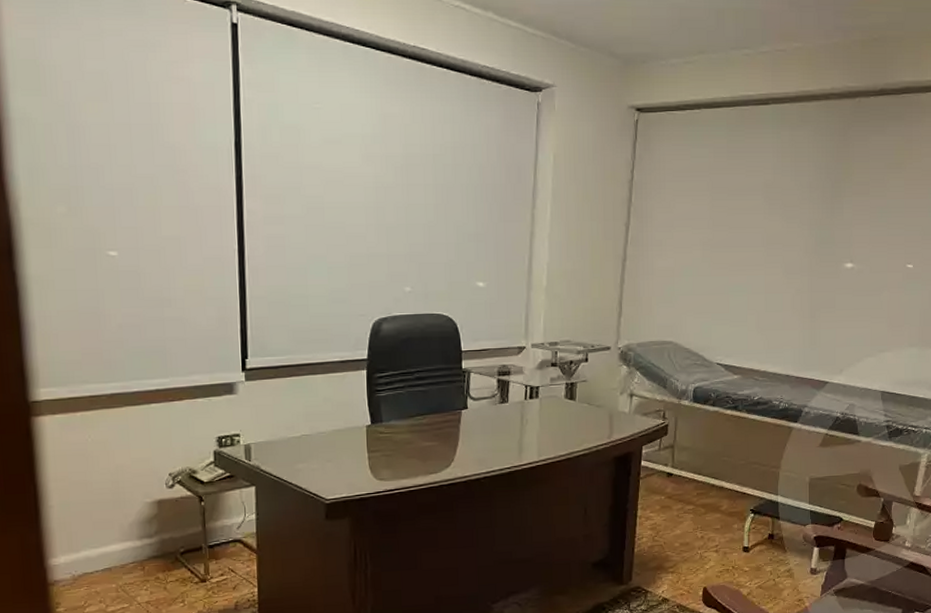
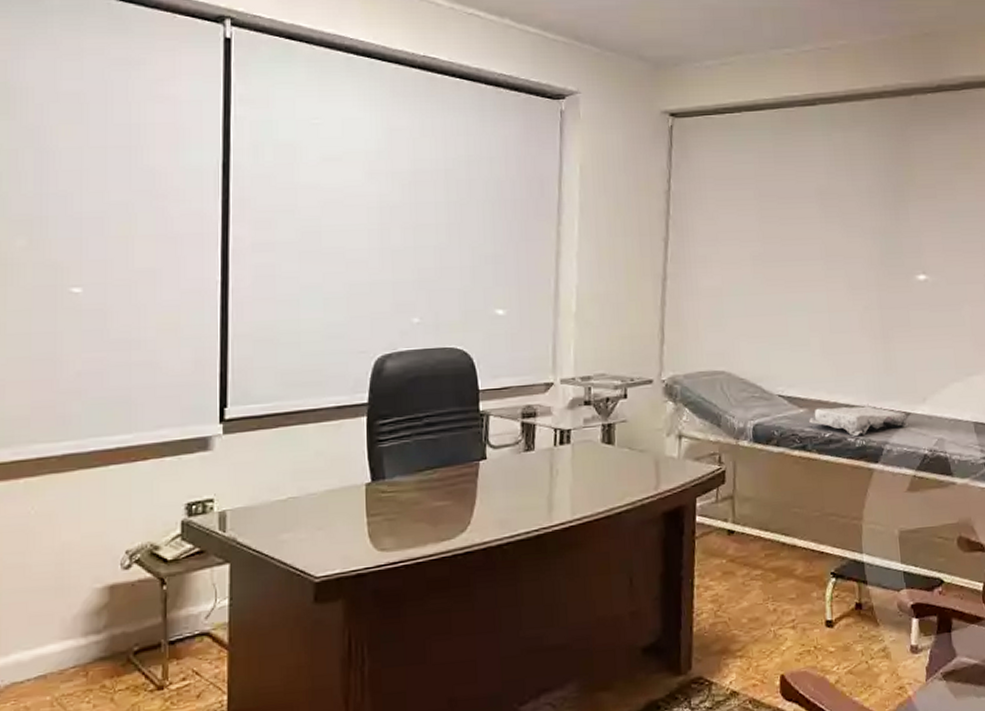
stone plaque: none [742,373,825,400] -> present [809,403,908,436]

